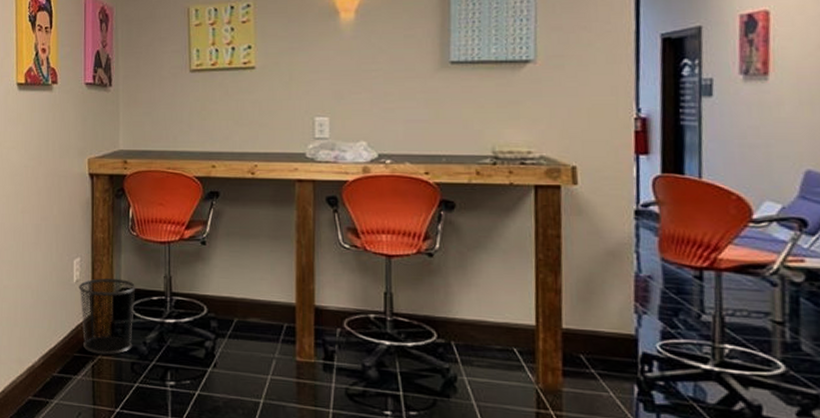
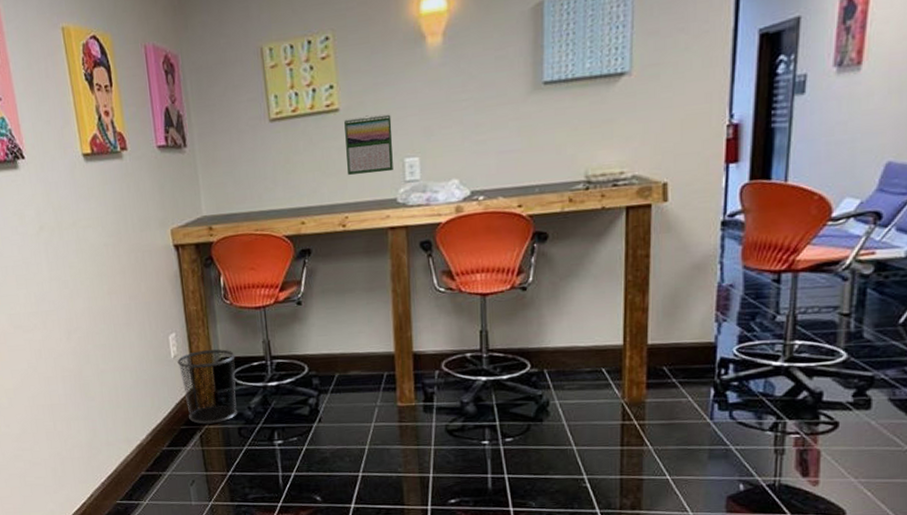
calendar: none [259,75,305,128] -> present [344,114,394,175]

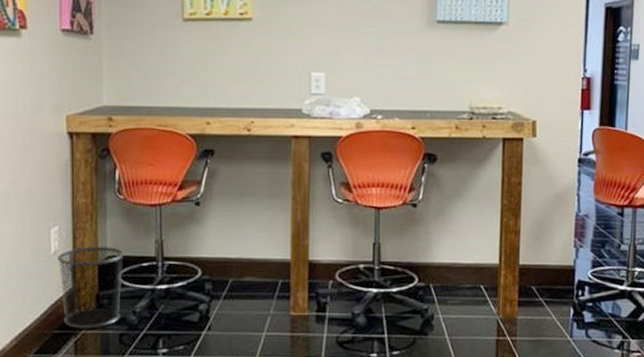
calendar: present [344,114,394,175] -> none [257,28,301,83]

